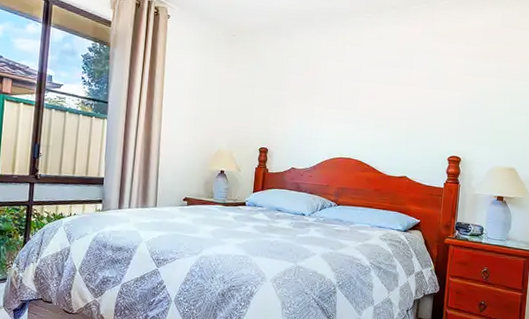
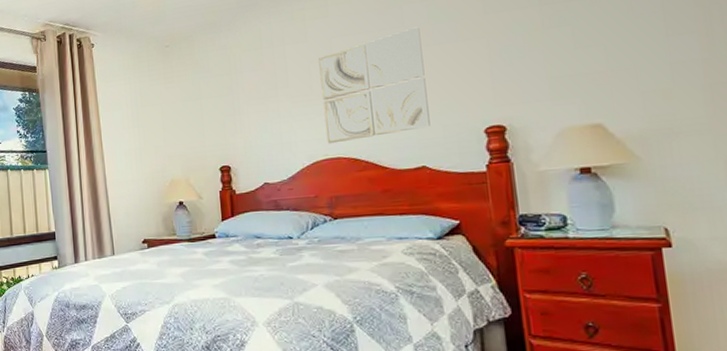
wall art: none [343,71,422,148] -> present [318,27,430,144]

